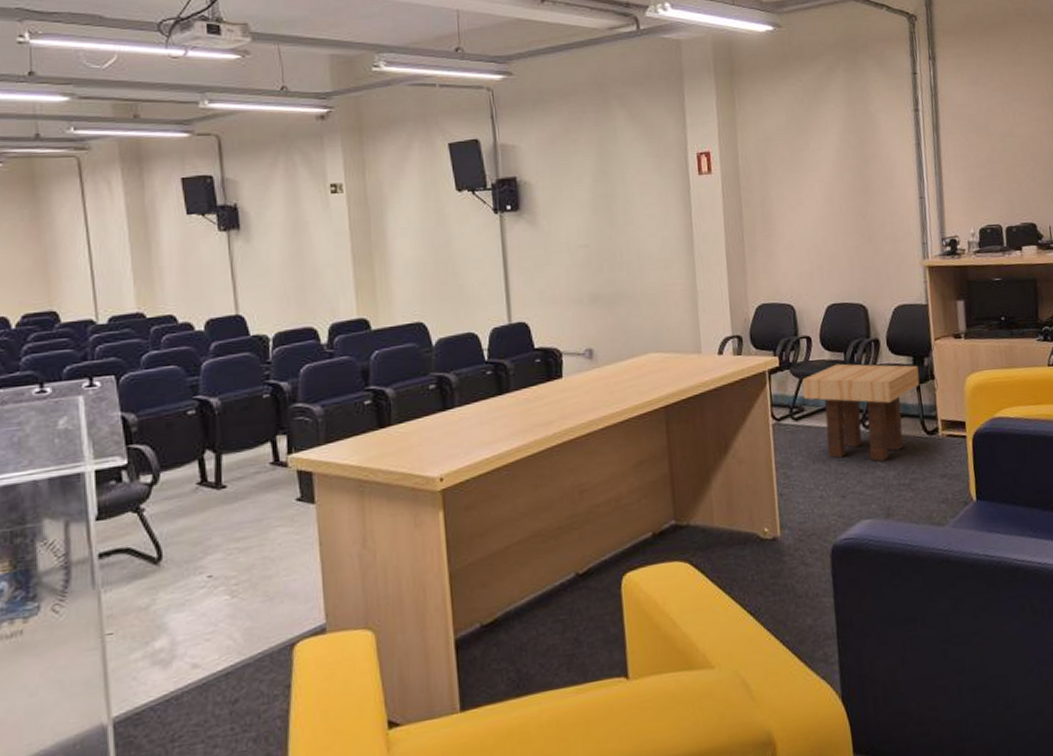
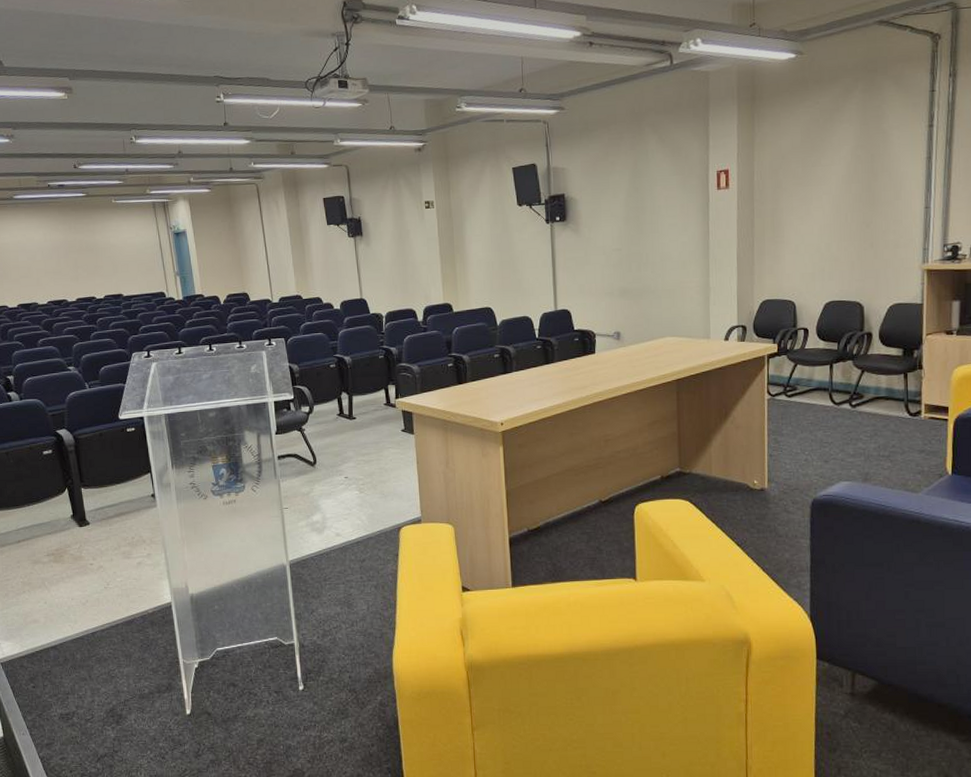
side table: present [802,363,920,462] -> none [797,352,907,436]

